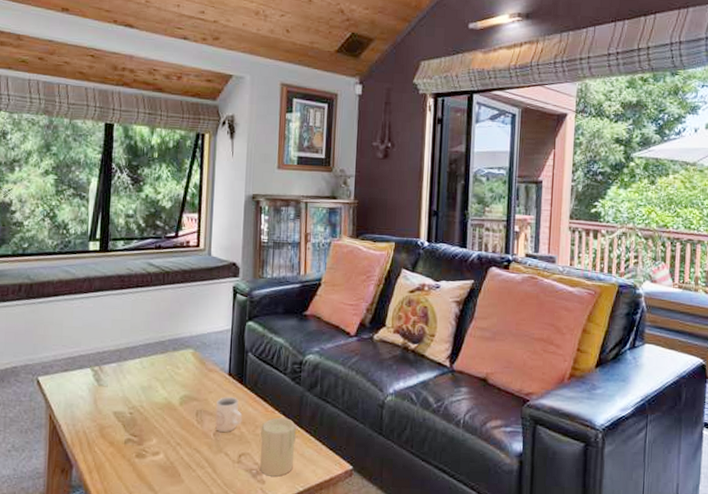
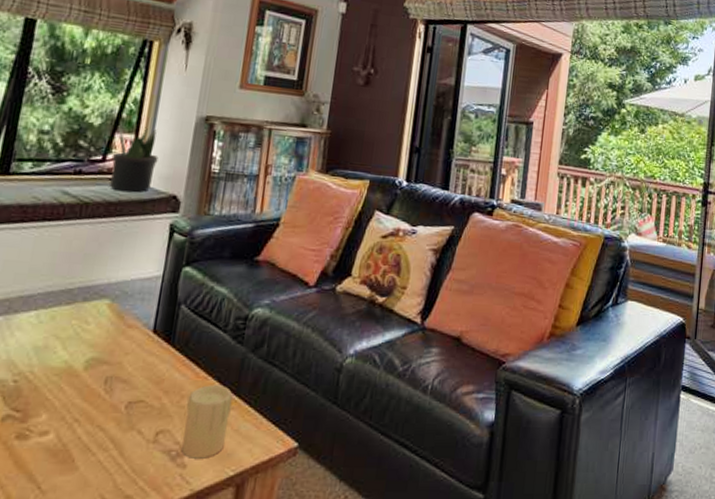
planter: none [182,207,218,262] -> present [109,126,158,193]
mug: present [214,397,243,433] -> none [128,359,166,405]

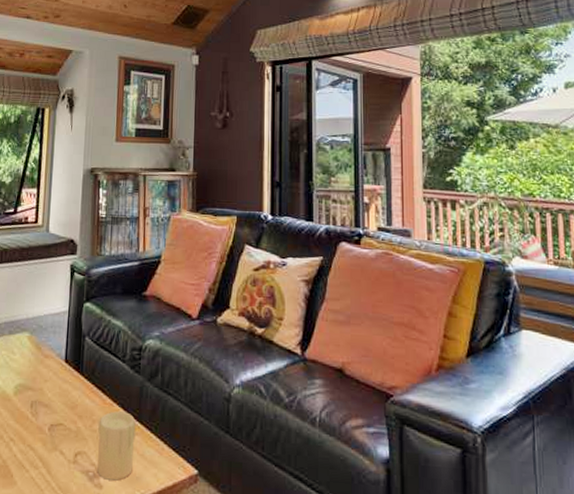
planter: present [109,126,158,193] -> none [21,182,57,239]

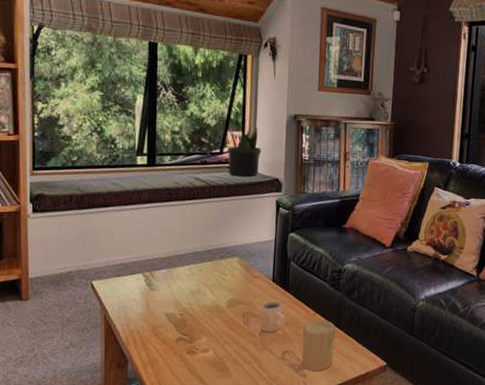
planter: none [21,182,57,239] -> present [227,125,262,177]
mug: none [50,386,79,428] -> present [260,301,286,333]

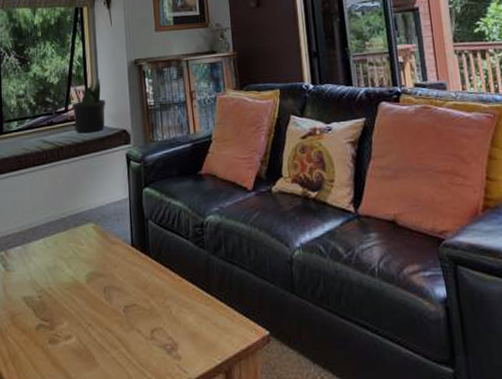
mug: present [260,301,286,333] -> none [122,269,151,308]
candle: present [302,320,335,371] -> none [170,286,208,351]

